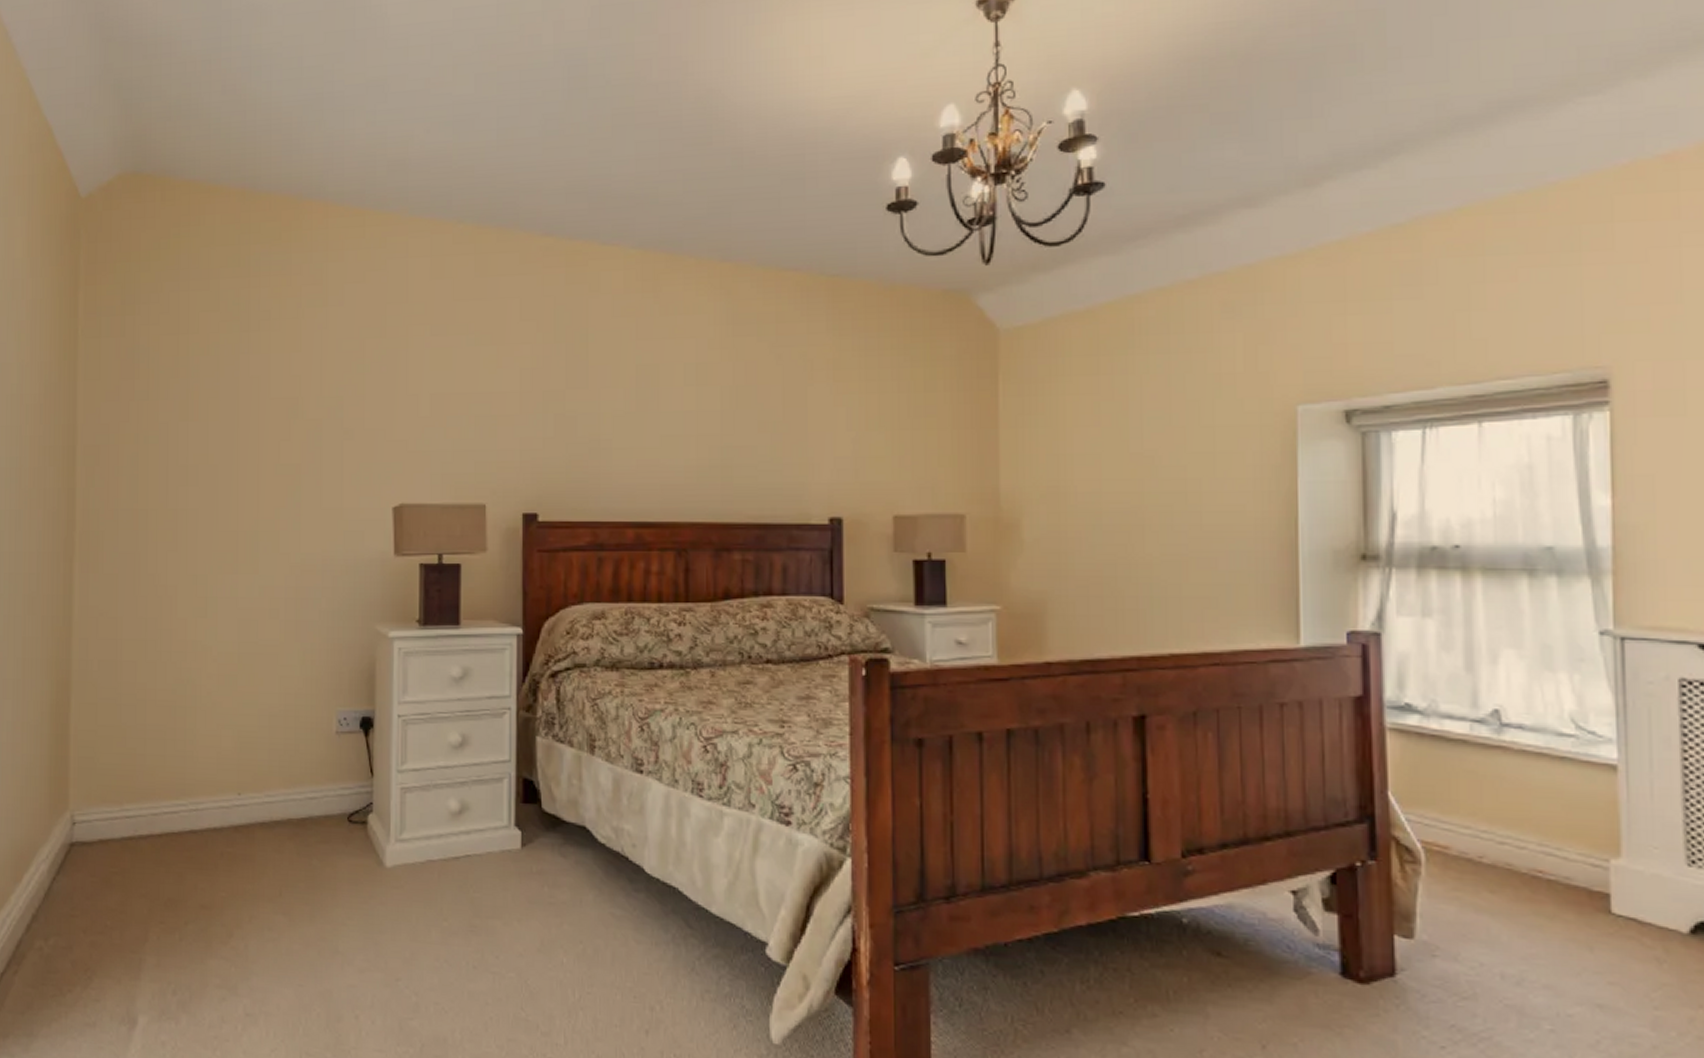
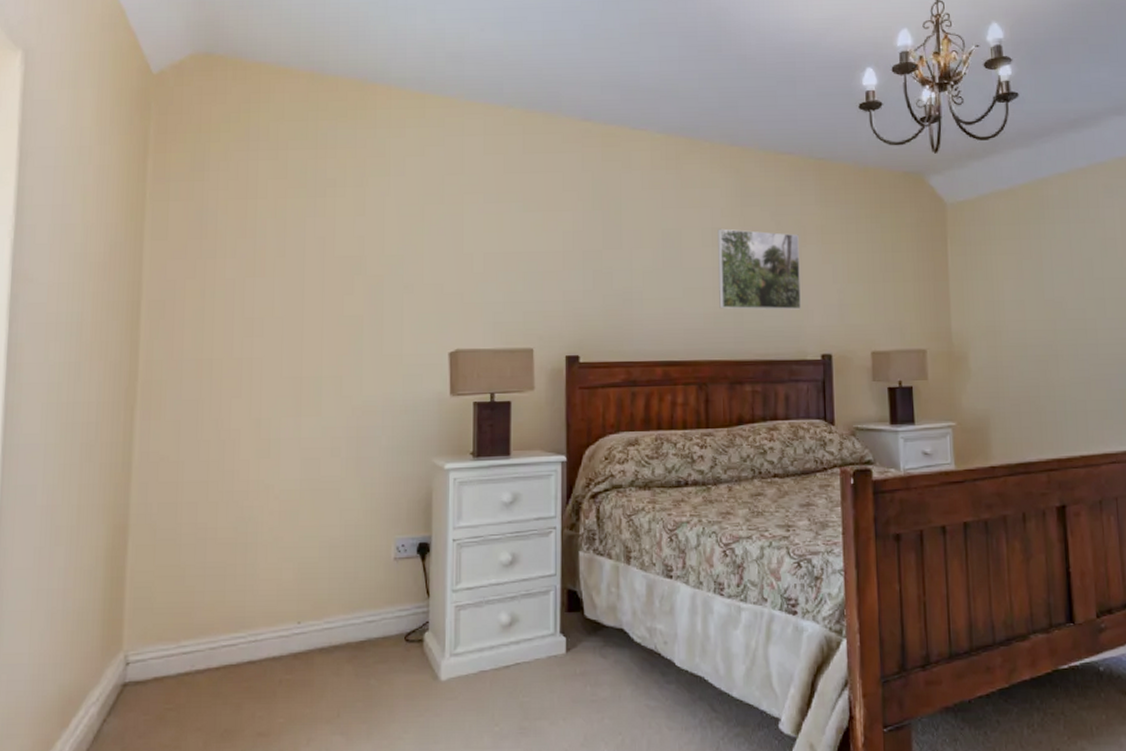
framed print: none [703,363,805,463] -> present [718,228,801,310]

